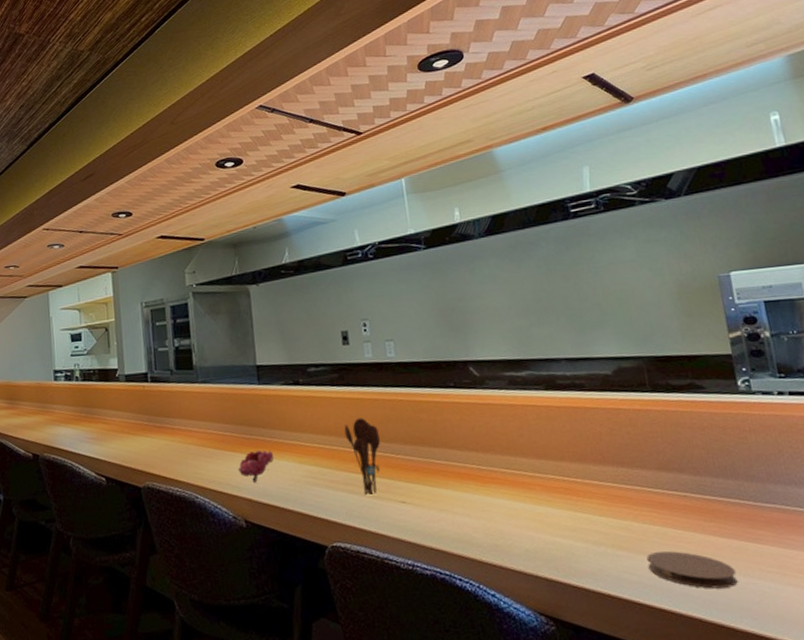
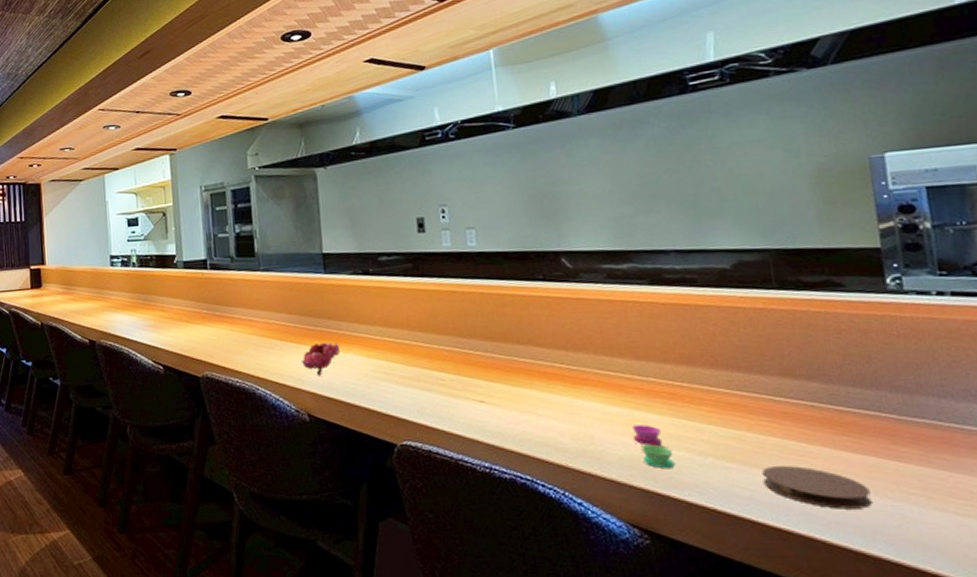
utensil holder: present [344,417,381,496] -> none [417,310,458,394]
teacup: none [536,518,574,558] -> present [632,424,675,468]

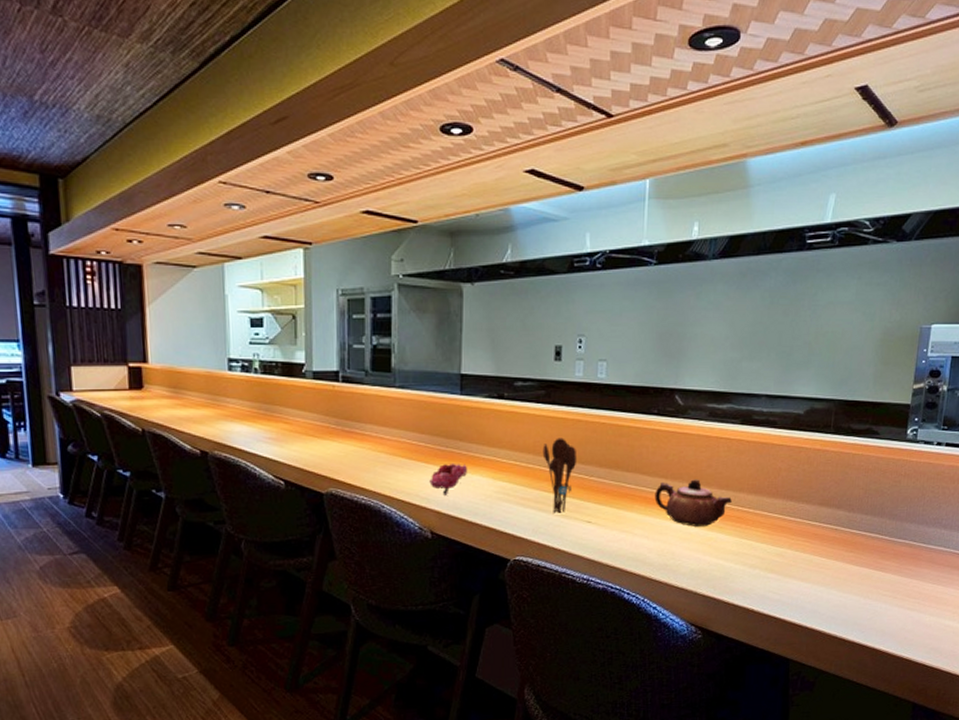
utensil holder: none [417,310,458,394] -> present [542,438,577,514]
teapot: none [555,349,657,405] -> present [654,479,732,527]
teacup: present [632,424,675,468] -> none [705,543,732,578]
coaster: present [762,466,872,509] -> none [790,575,859,608]

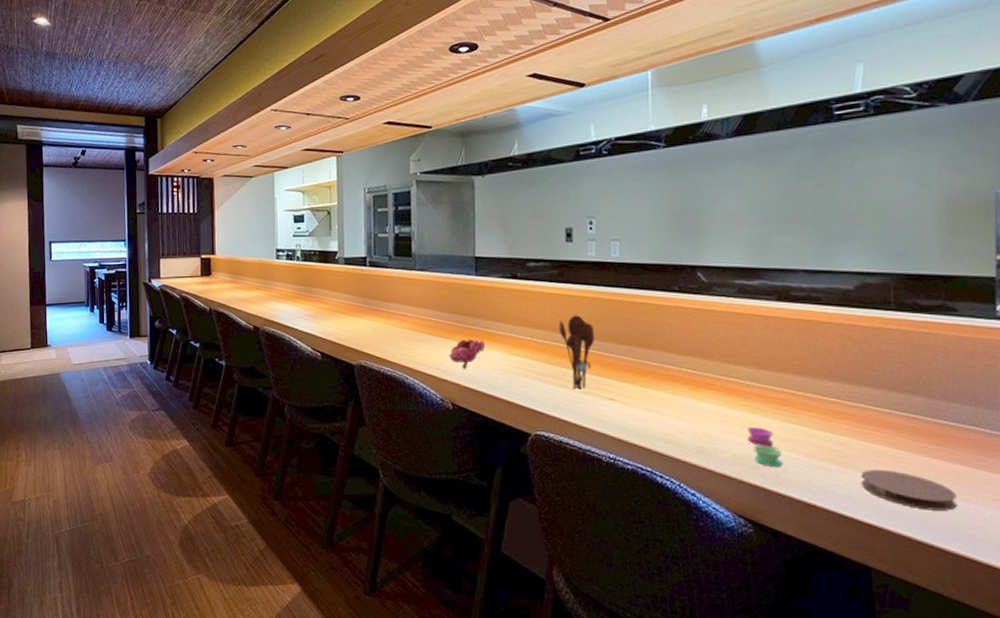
teapot: present [654,479,732,527] -> none [683,358,775,408]
teacup: none [705,543,732,578] -> present [748,427,783,467]
coaster: none [790,575,859,608] -> present [861,470,957,511]

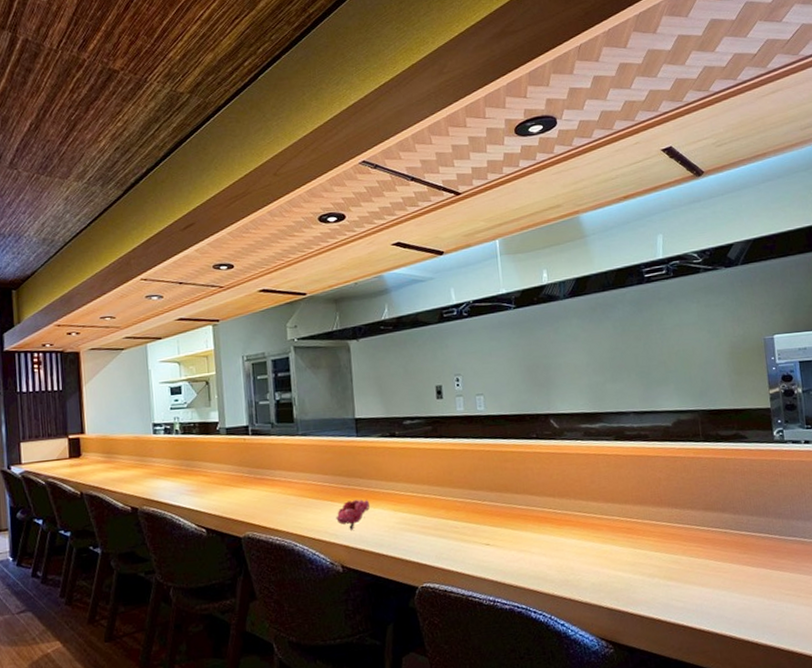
utensil holder: present [558,315,595,391] -> none [435,467,469,540]
teacup: present [748,427,783,467] -> none [601,555,632,590]
coaster: present [861,470,957,511] -> none [691,580,763,611]

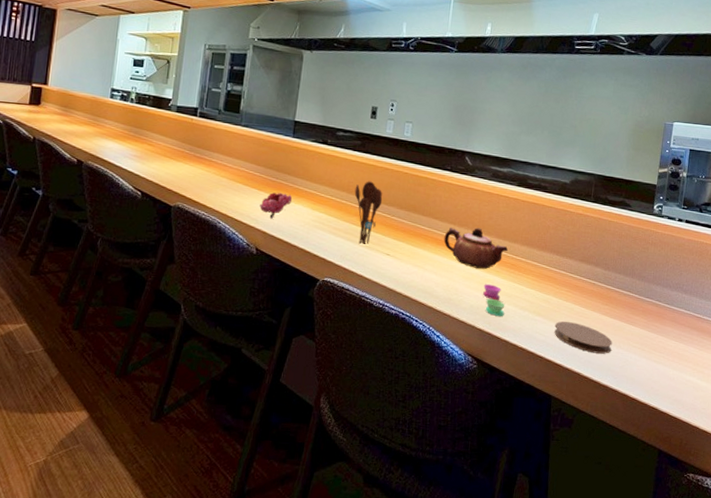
utensil holder: none [435,467,469,540] -> present [354,181,383,245]
teapot: none [545,495,619,541] -> present [443,227,508,269]
teacup: none [601,555,632,590] -> present [483,284,505,316]
coaster: none [691,580,763,611] -> present [554,321,612,354]

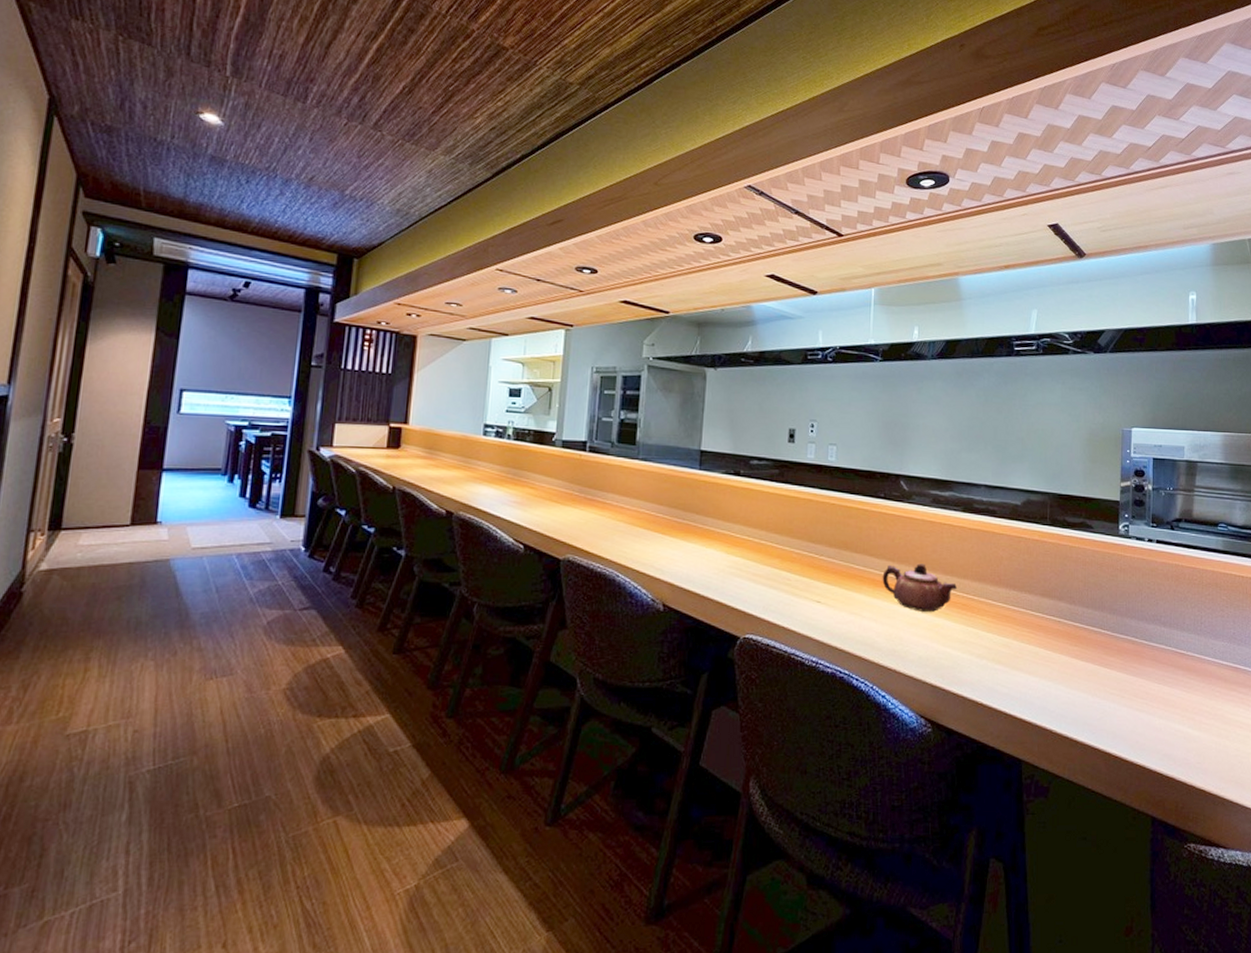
flower: present [259,192,293,219] -> none [665,535,703,568]
utensil holder: present [354,181,383,245] -> none [775,516,808,593]
teacup: present [483,284,505,316] -> none [932,630,959,667]
coaster: present [554,321,612,354] -> none [1018,669,1086,705]

